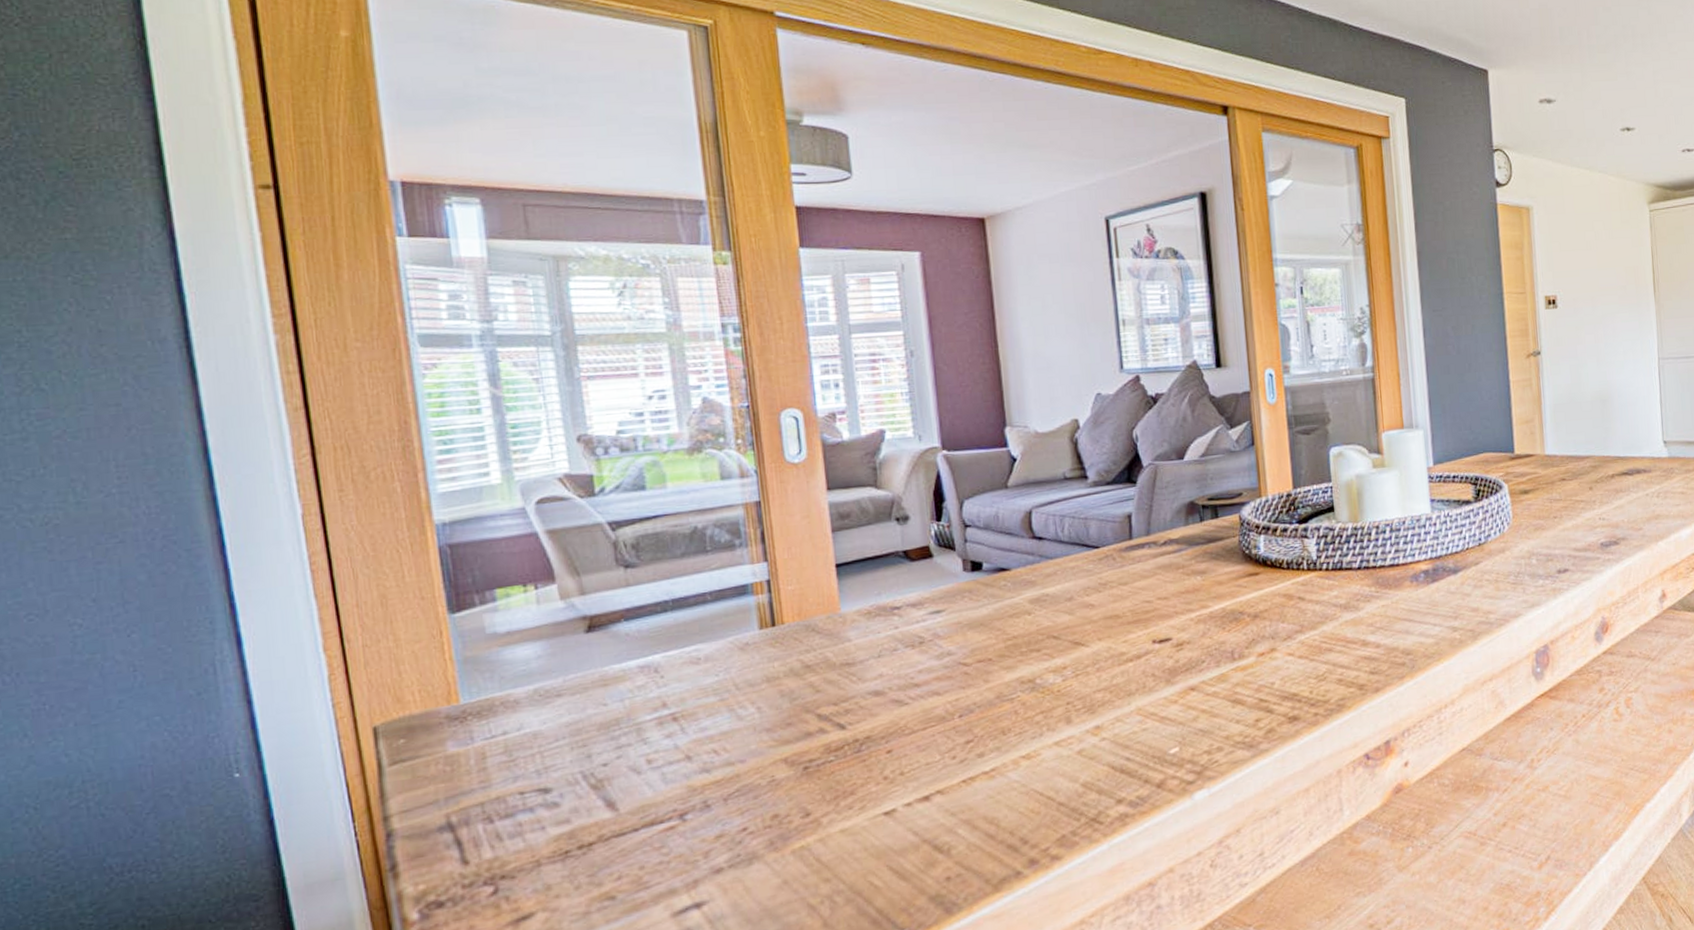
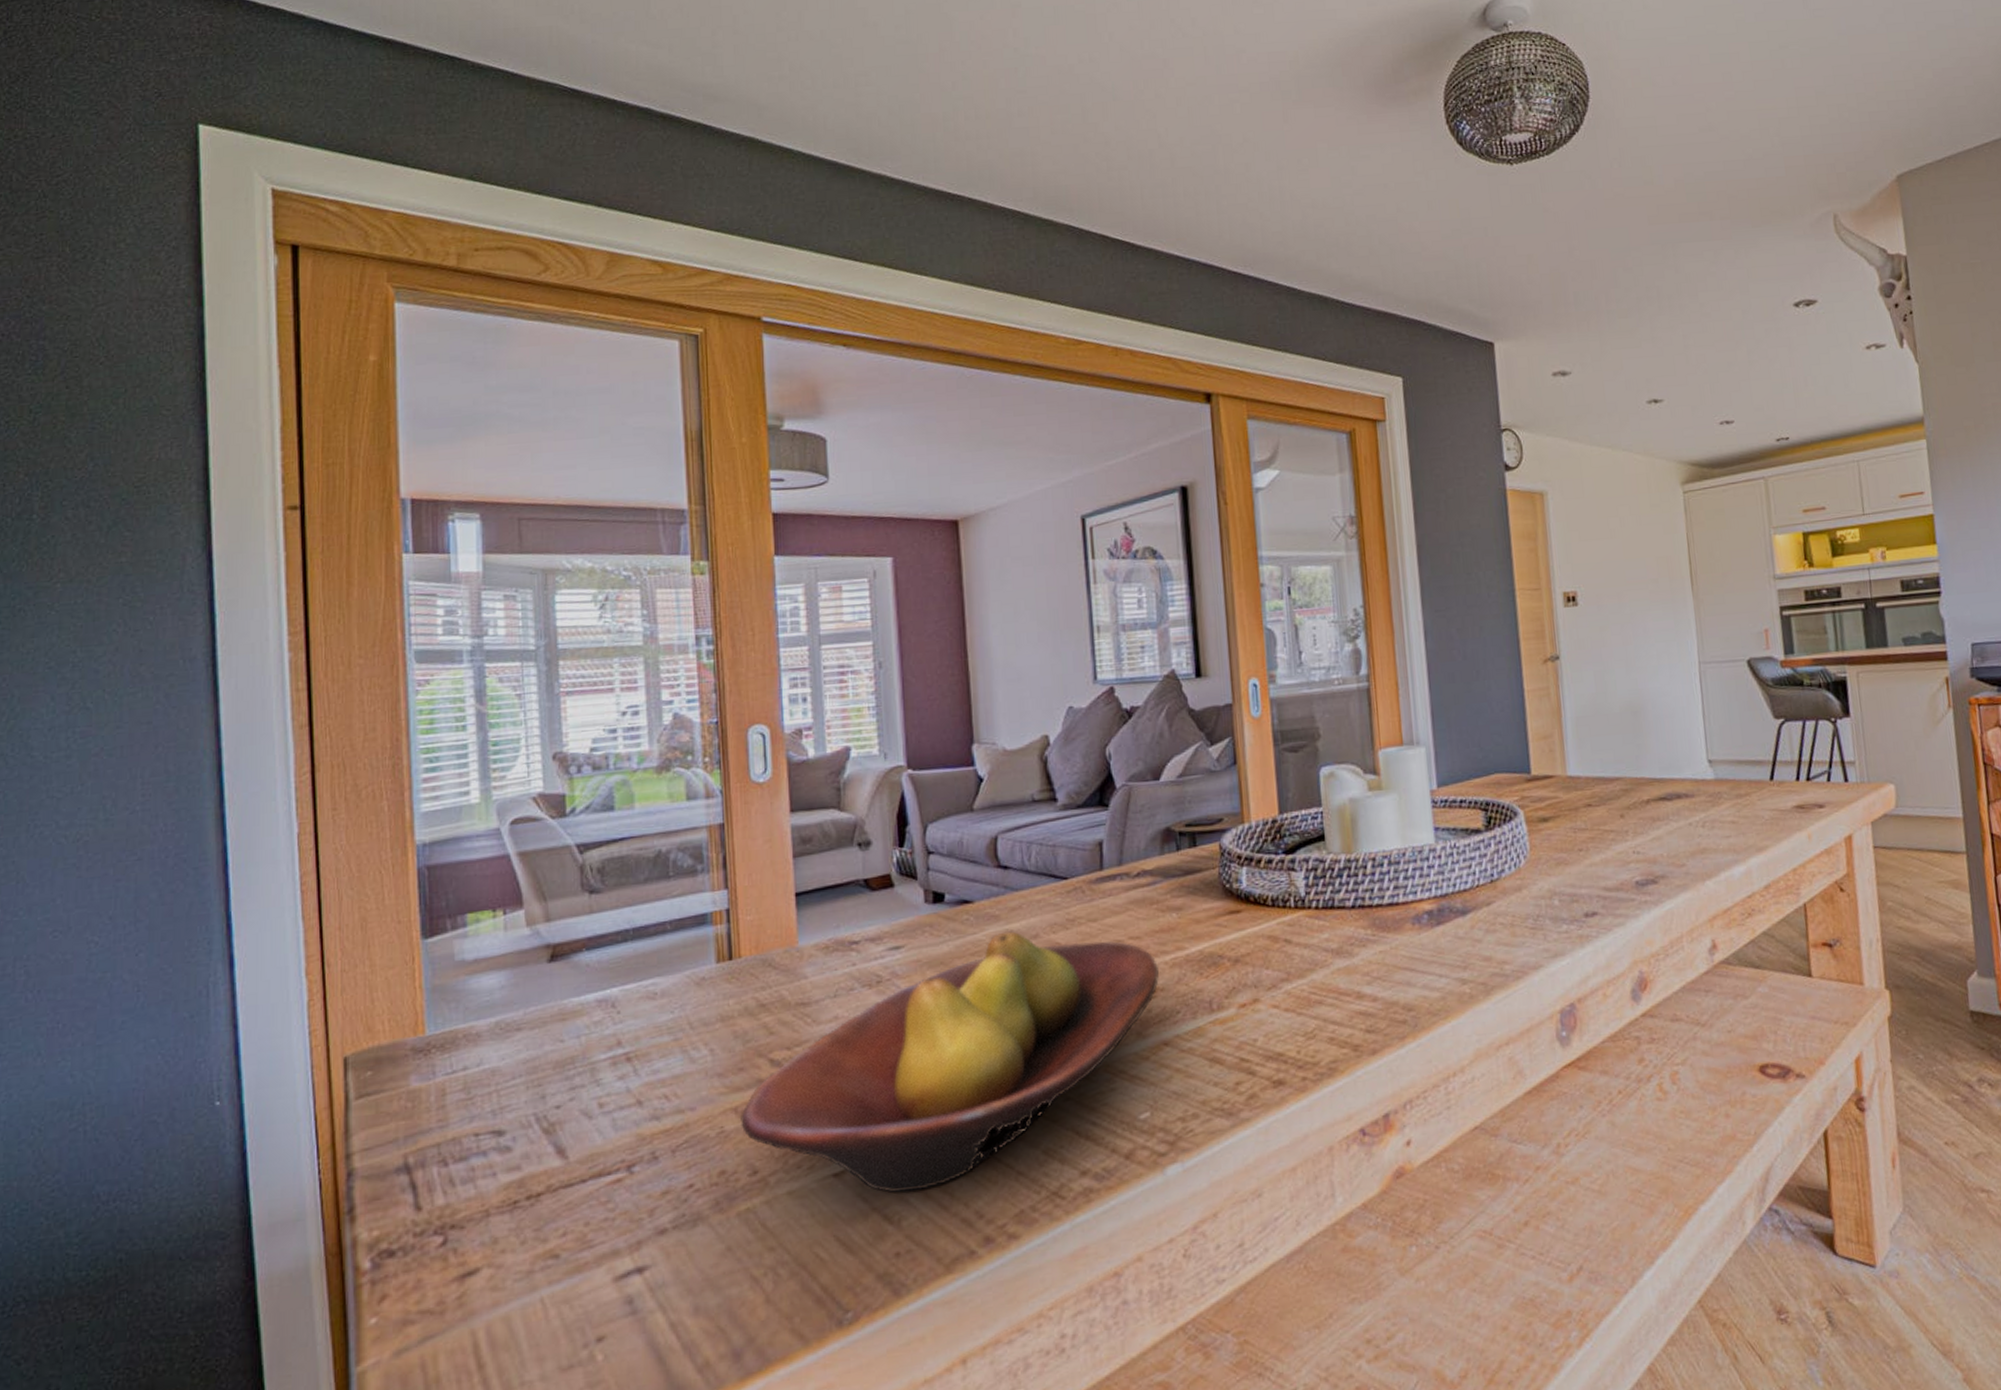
fruit bowl: none [791,595,1186,826] -> present [740,931,1160,1193]

